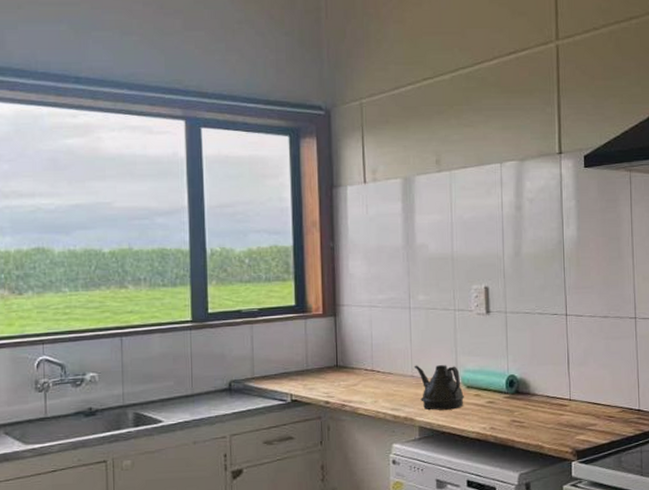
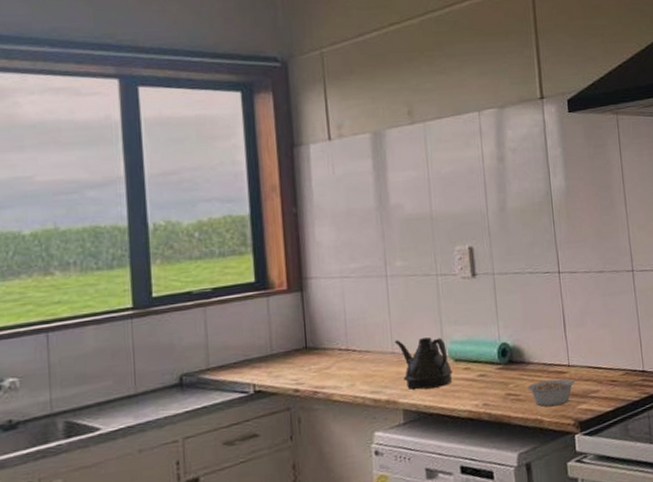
legume: none [531,410,583,435] -> present [528,376,583,407]

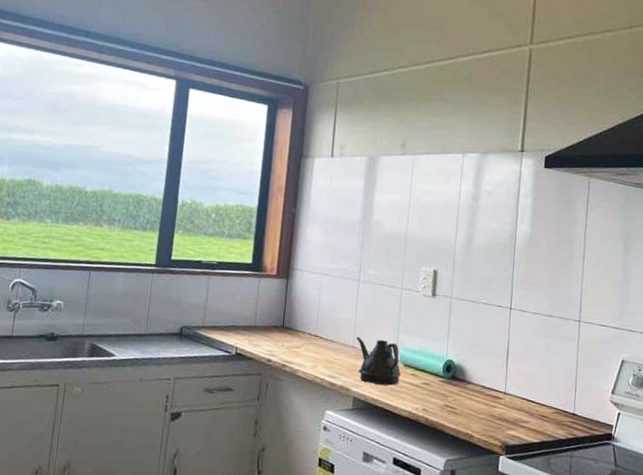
legume: present [528,376,583,407] -> none [464,401,517,427]

